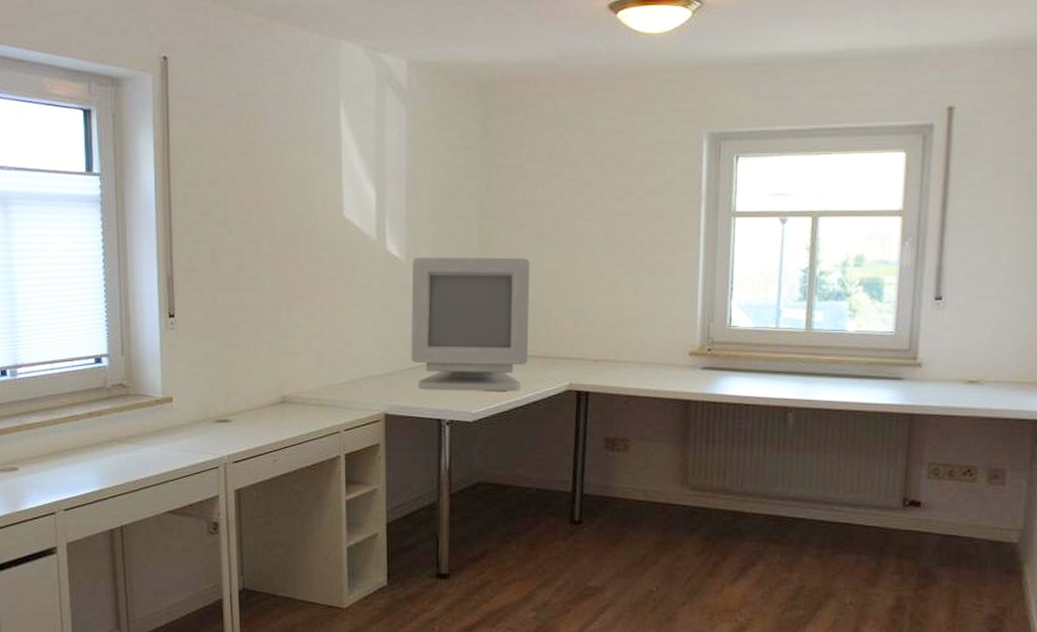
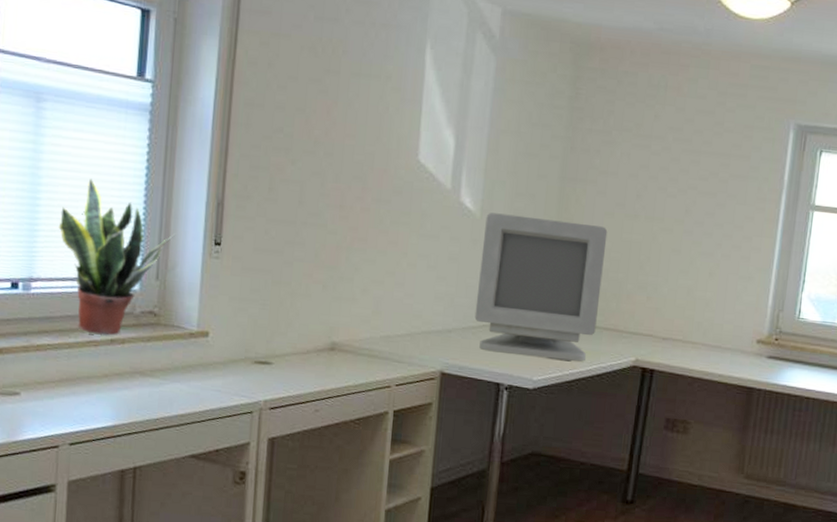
potted plant: none [34,269,135,411] -> present [58,178,176,337]

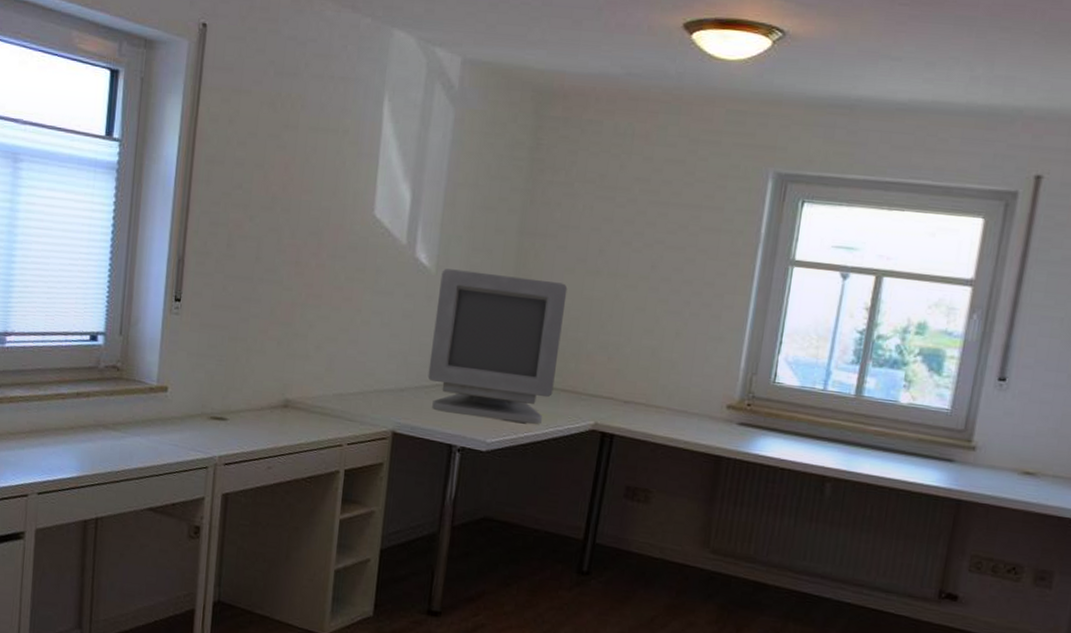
potted plant: present [58,178,176,337] -> none [31,236,139,390]

